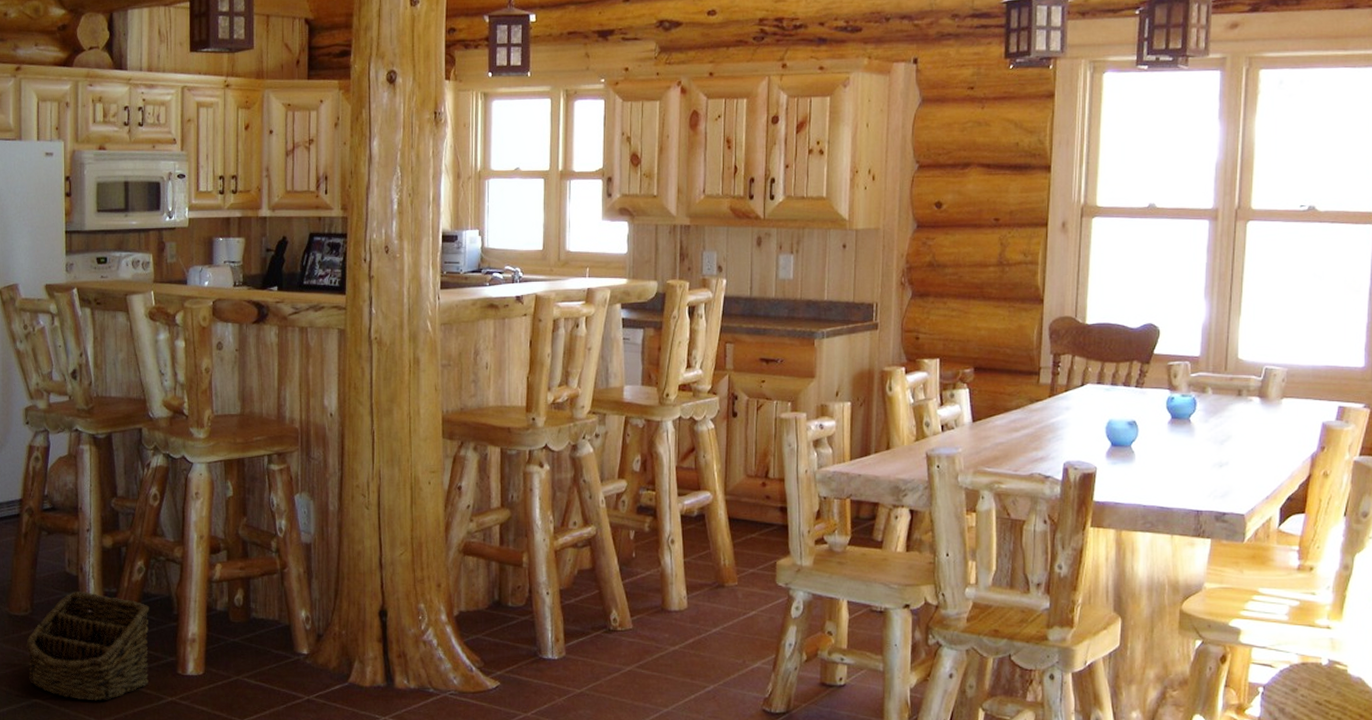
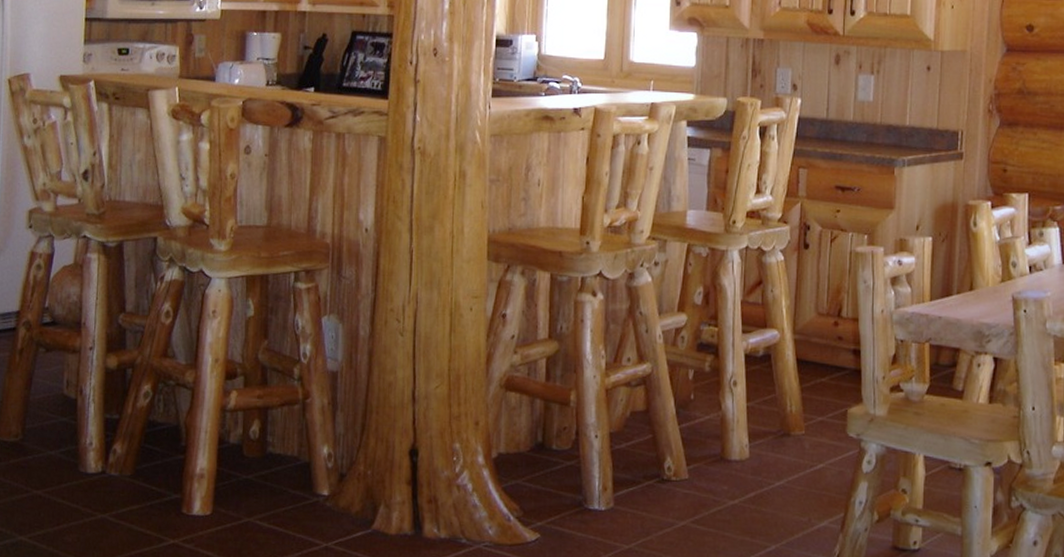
basket: present [26,592,150,701] -> none [14,416,155,541]

